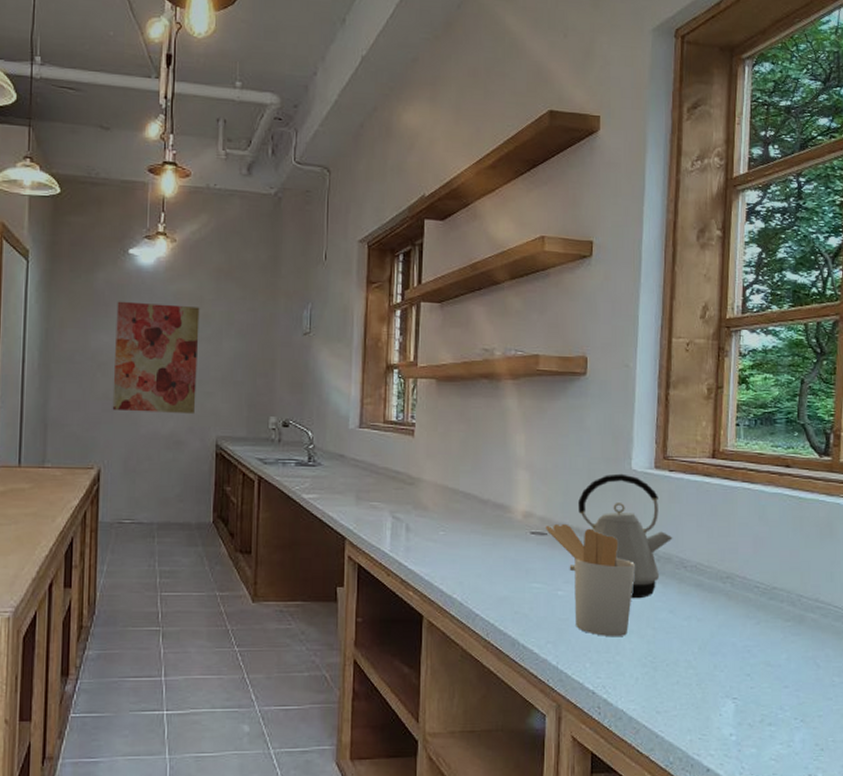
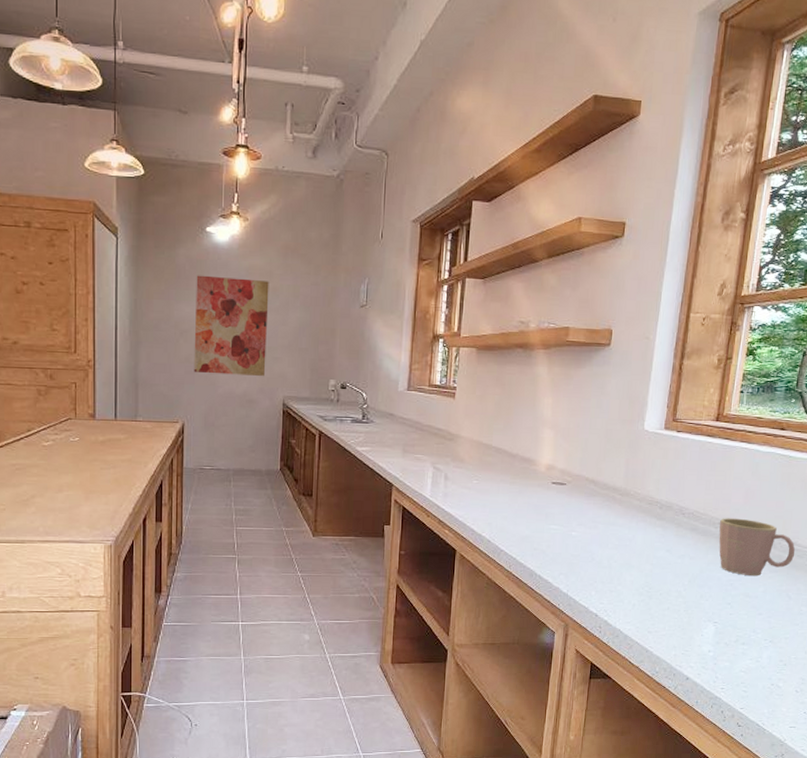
utensil holder: present [546,523,635,637] -> none [565,475,640,571]
kettle: present [569,473,673,599] -> none [583,433,675,540]
mug: none [728,571,819,641] -> present [719,518,796,577]

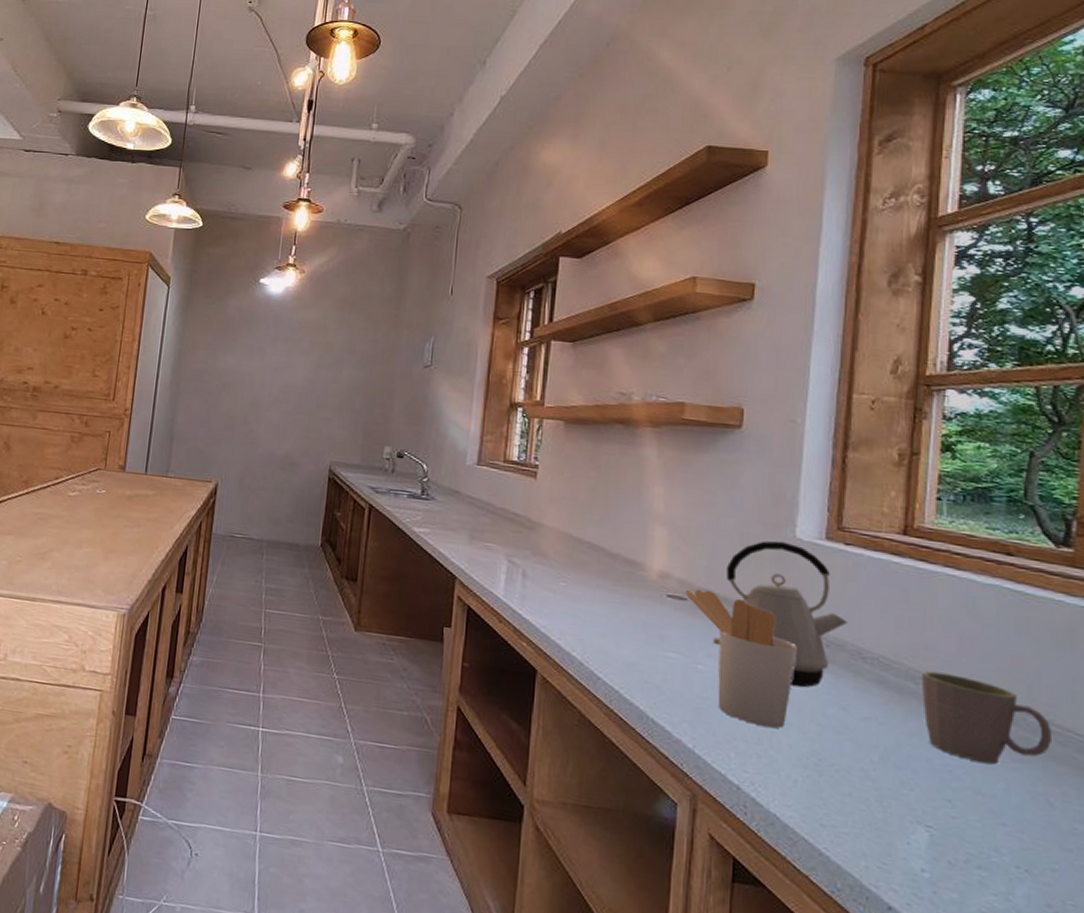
wall art: present [193,275,269,377] -> none [233,326,323,439]
utensil holder: none [565,475,640,571] -> present [686,588,797,728]
kettle: none [583,433,675,540] -> present [713,540,848,688]

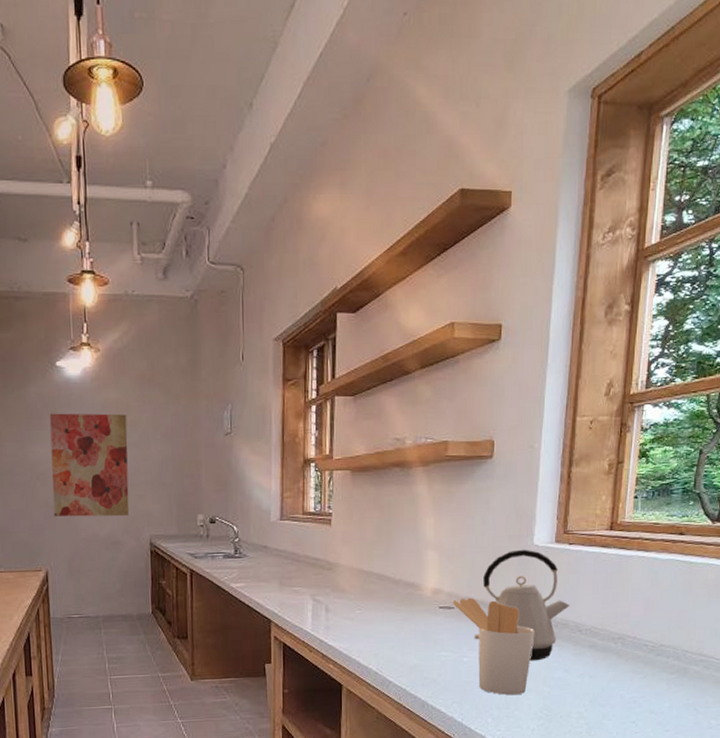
wall art: none [233,326,323,439] -> present [49,413,130,517]
mug: present [922,671,1053,765] -> none [619,631,702,692]

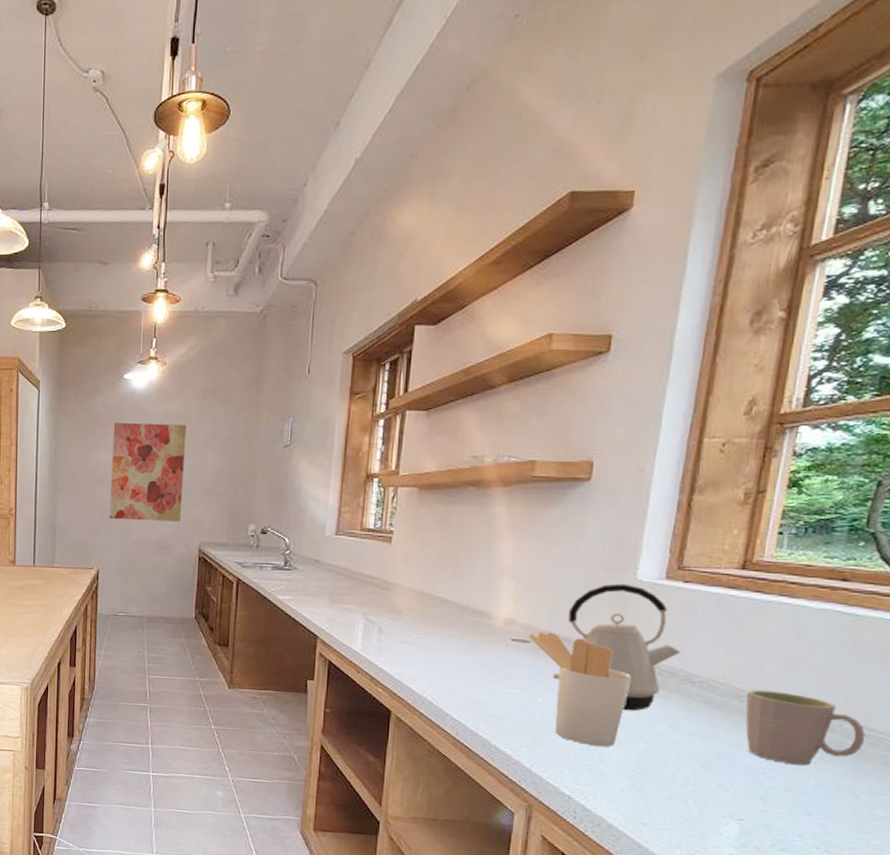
mug: none [619,631,702,692] -> present [745,690,866,766]

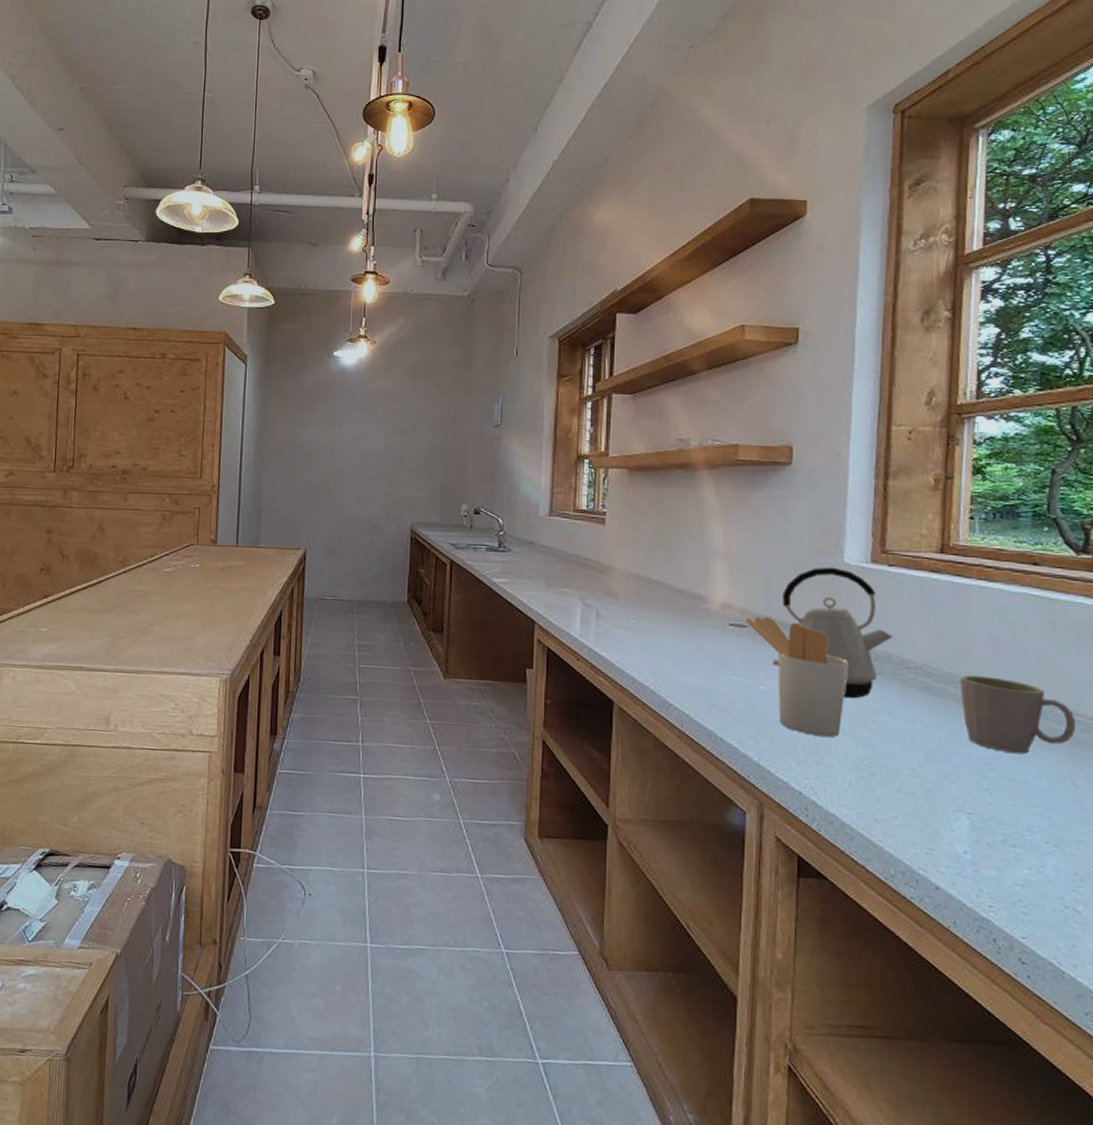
wall art: present [109,422,187,523] -> none [317,399,397,502]

